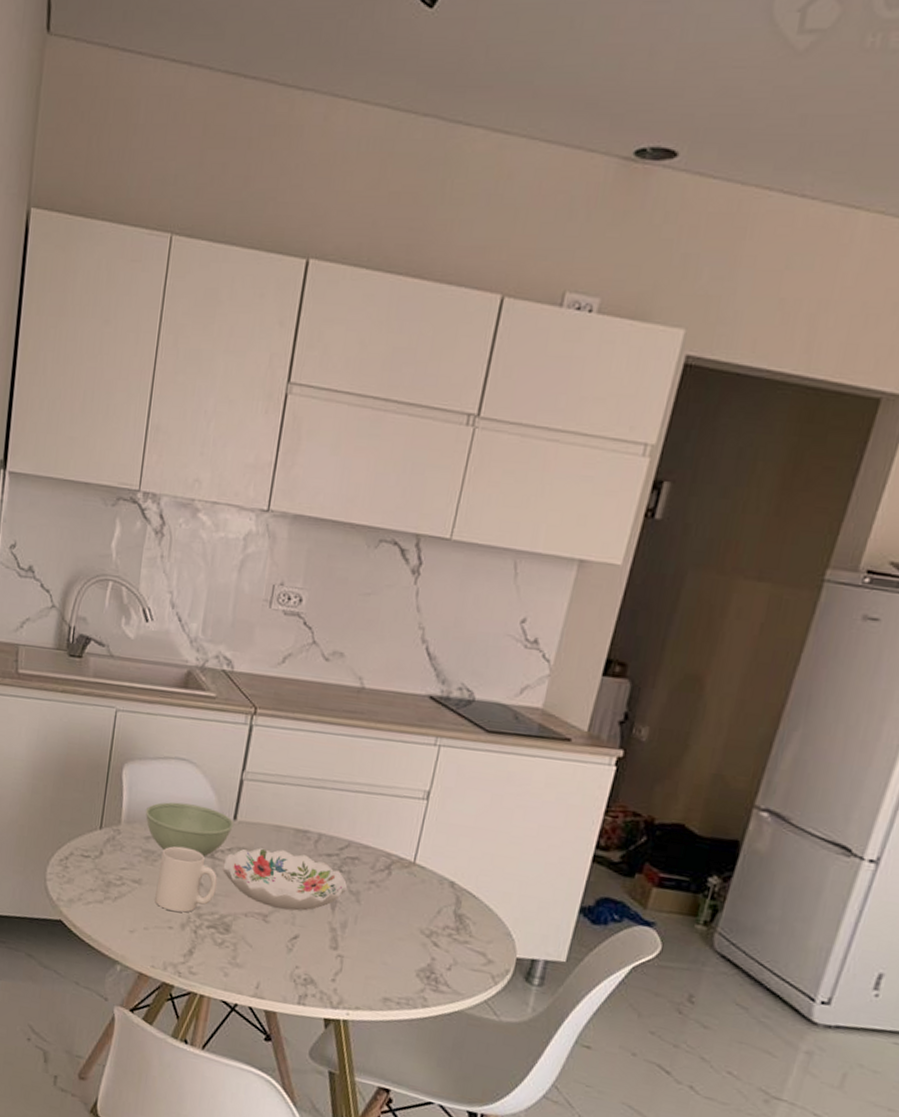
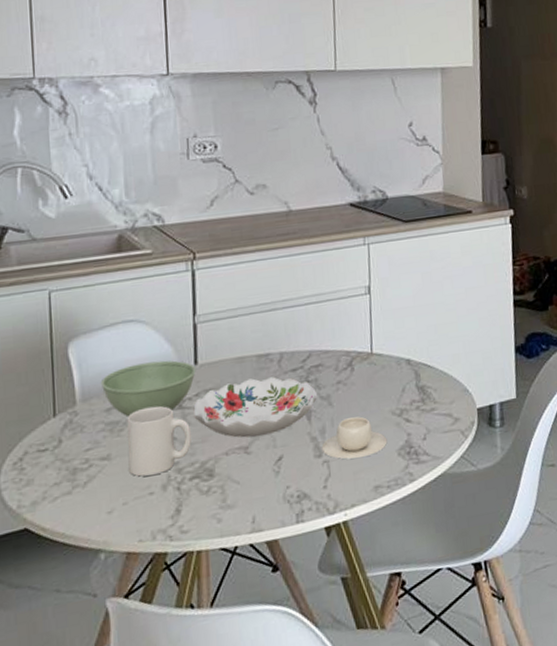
teacup: none [338,920,409,966] -> present [321,416,388,460]

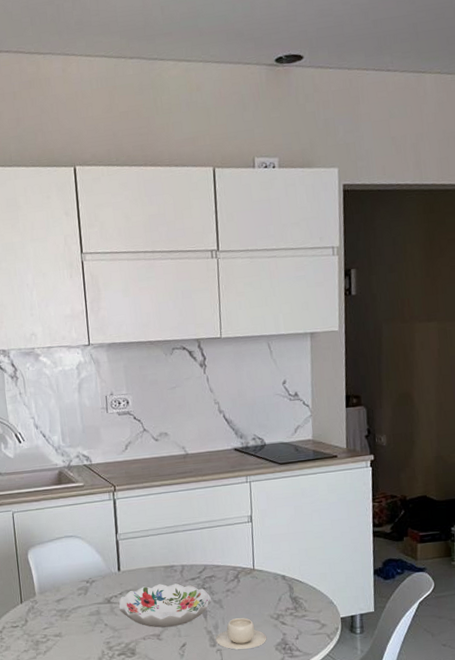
bowl: present [100,360,196,418] -> none [51,567,120,607]
cup: present [127,406,192,477] -> none [71,600,118,651]

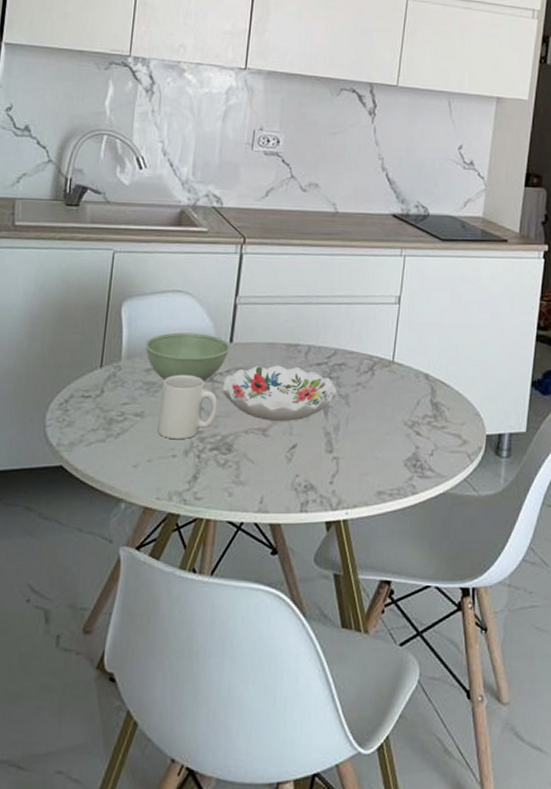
bowl: none [51,567,120,607] -> present [145,332,231,382]
cup: none [71,600,118,651] -> present [157,374,218,440]
teacup: present [215,618,267,650] -> none [333,420,396,462]

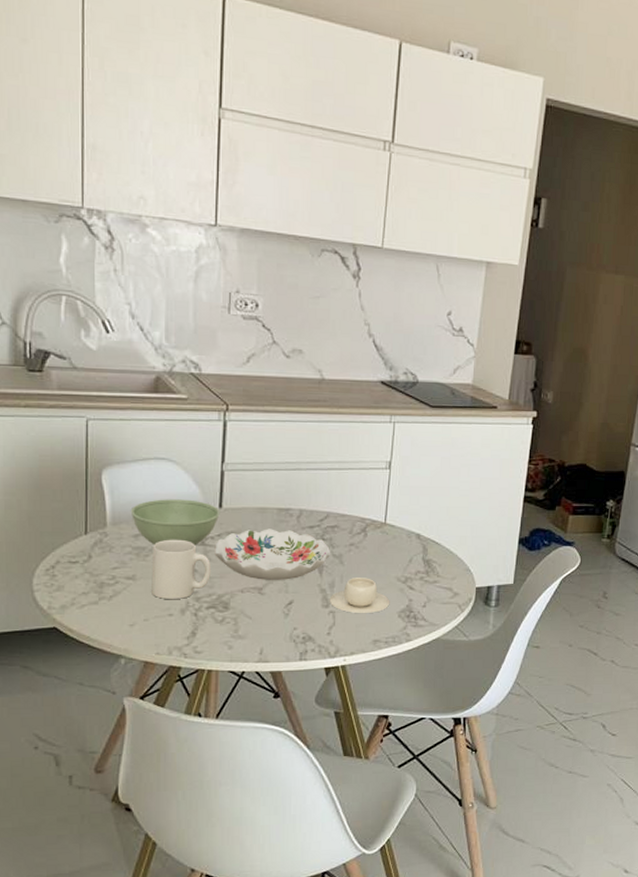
teacup: none [333,420,396,462] -> present [329,578,390,614]

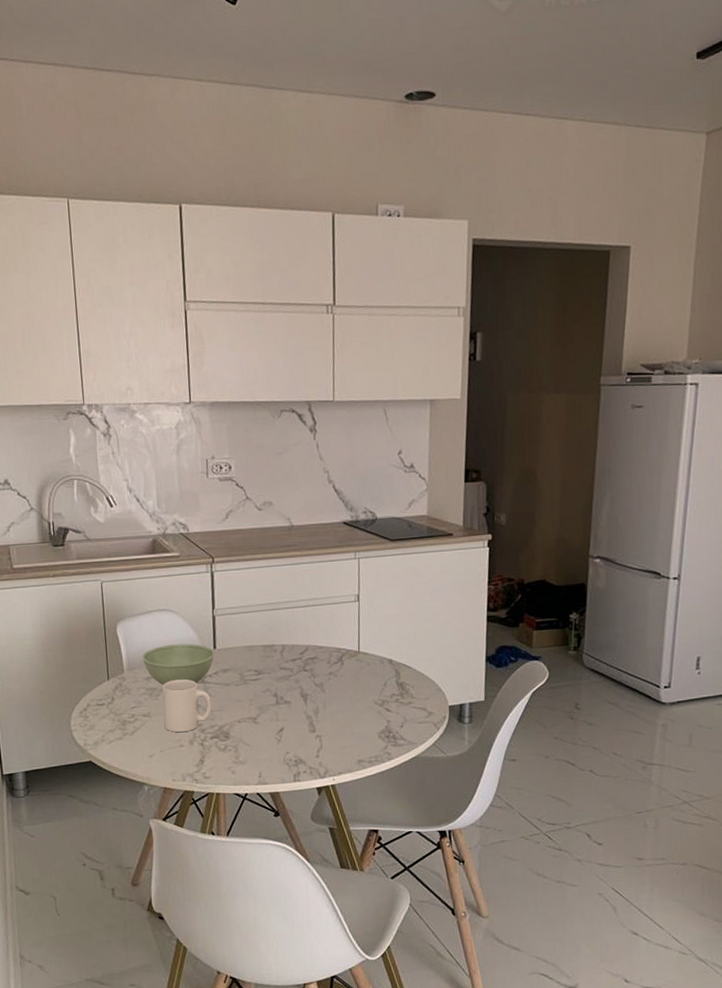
decorative bowl: present [215,527,331,580] -> none [213,663,313,711]
teacup: present [329,578,390,614] -> none [315,703,370,737]

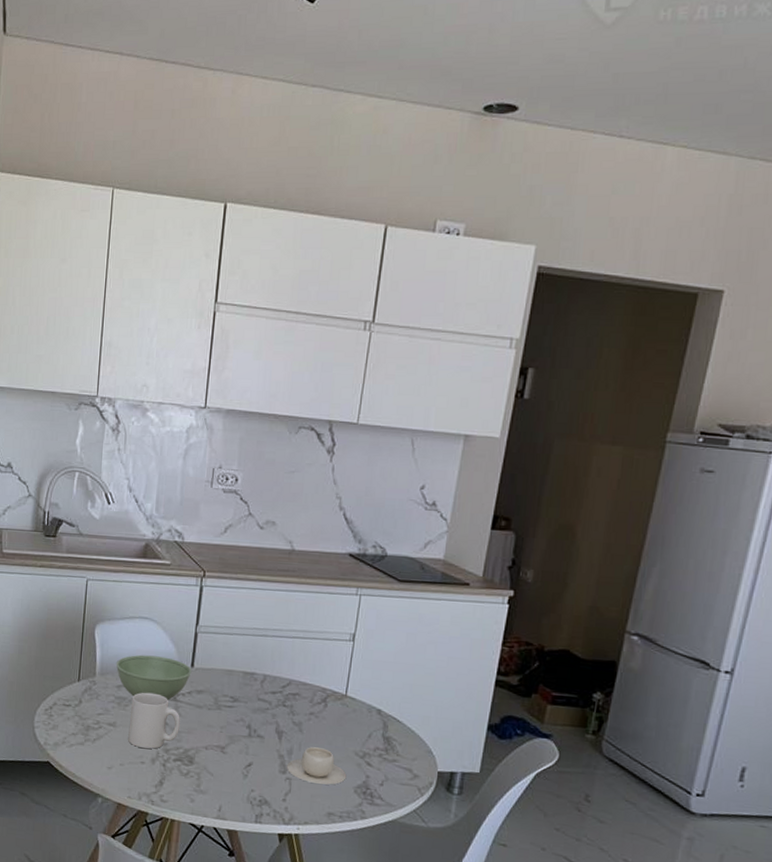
teacup: none [315,703,370,737] -> present [286,747,347,785]

